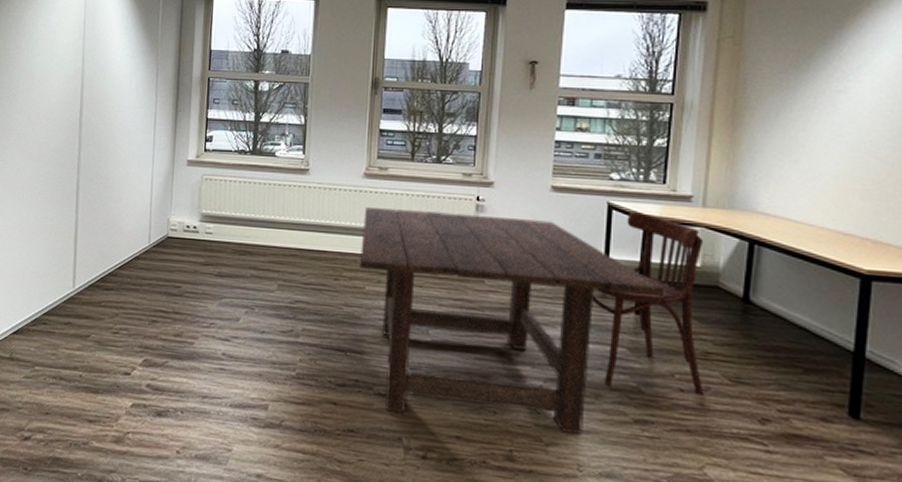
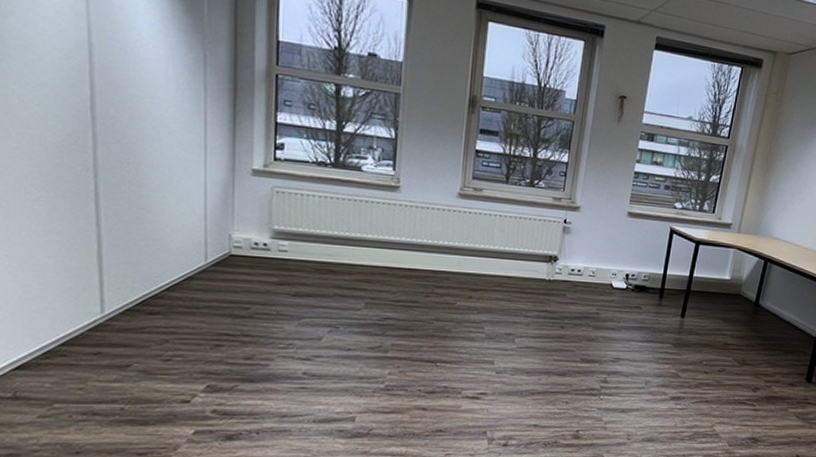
dining table: present [360,207,663,435] -> none [451,227,703,412]
dining chair: present [592,210,705,395] -> none [650,234,735,375]

